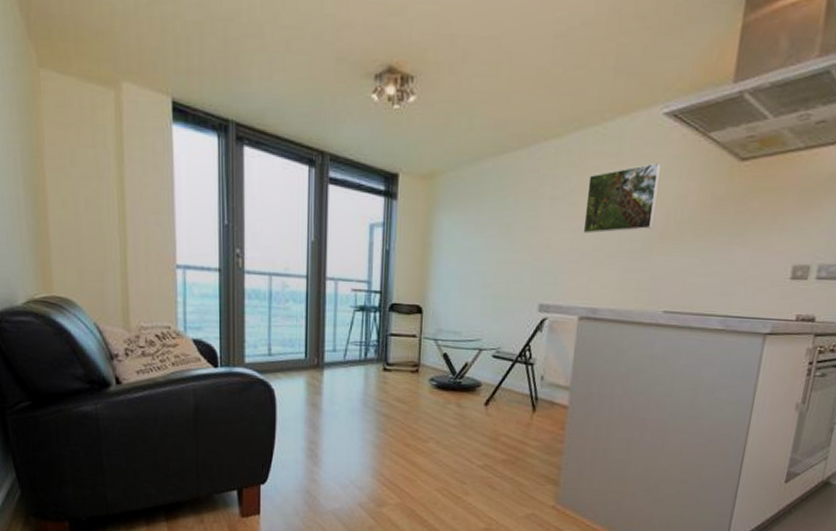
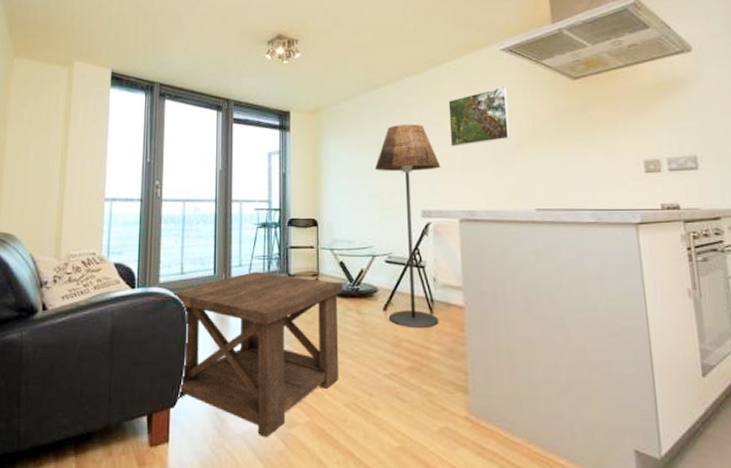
side table: none [259,358,445,515] -> present [172,272,343,438]
floor lamp: none [490,200,568,425] -> present [374,123,441,329]

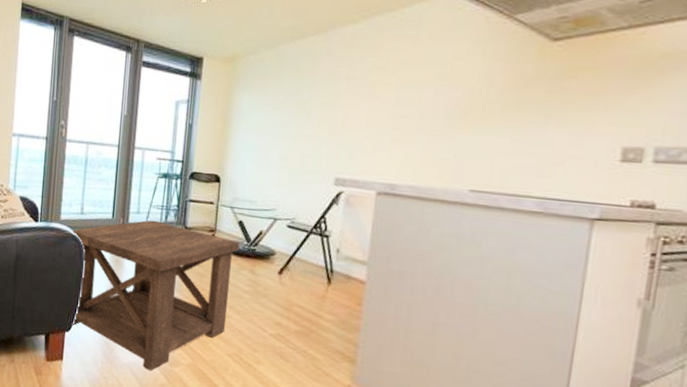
floor lamp: present [374,123,441,329] -> none [284,80,365,298]
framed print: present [448,86,511,147] -> none [380,44,463,112]

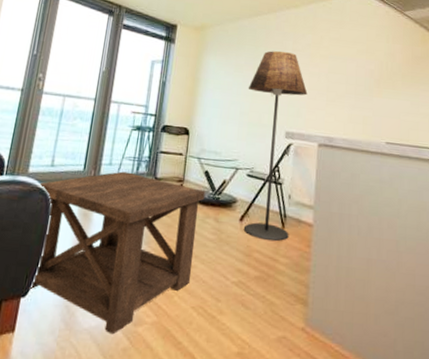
floor lamp: none [284,80,365,298] -> present [244,50,308,242]

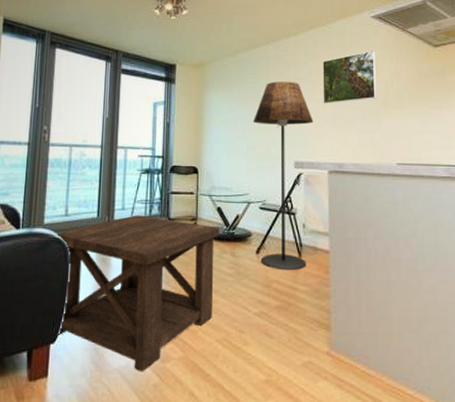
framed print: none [318,29,373,78] -> present [322,50,378,104]

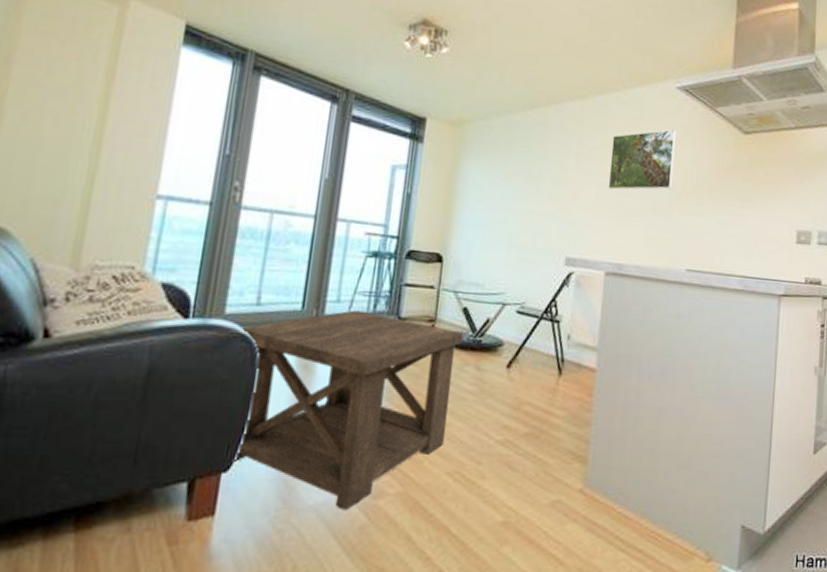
floor lamp: present [253,81,314,271] -> none [512,154,594,391]

